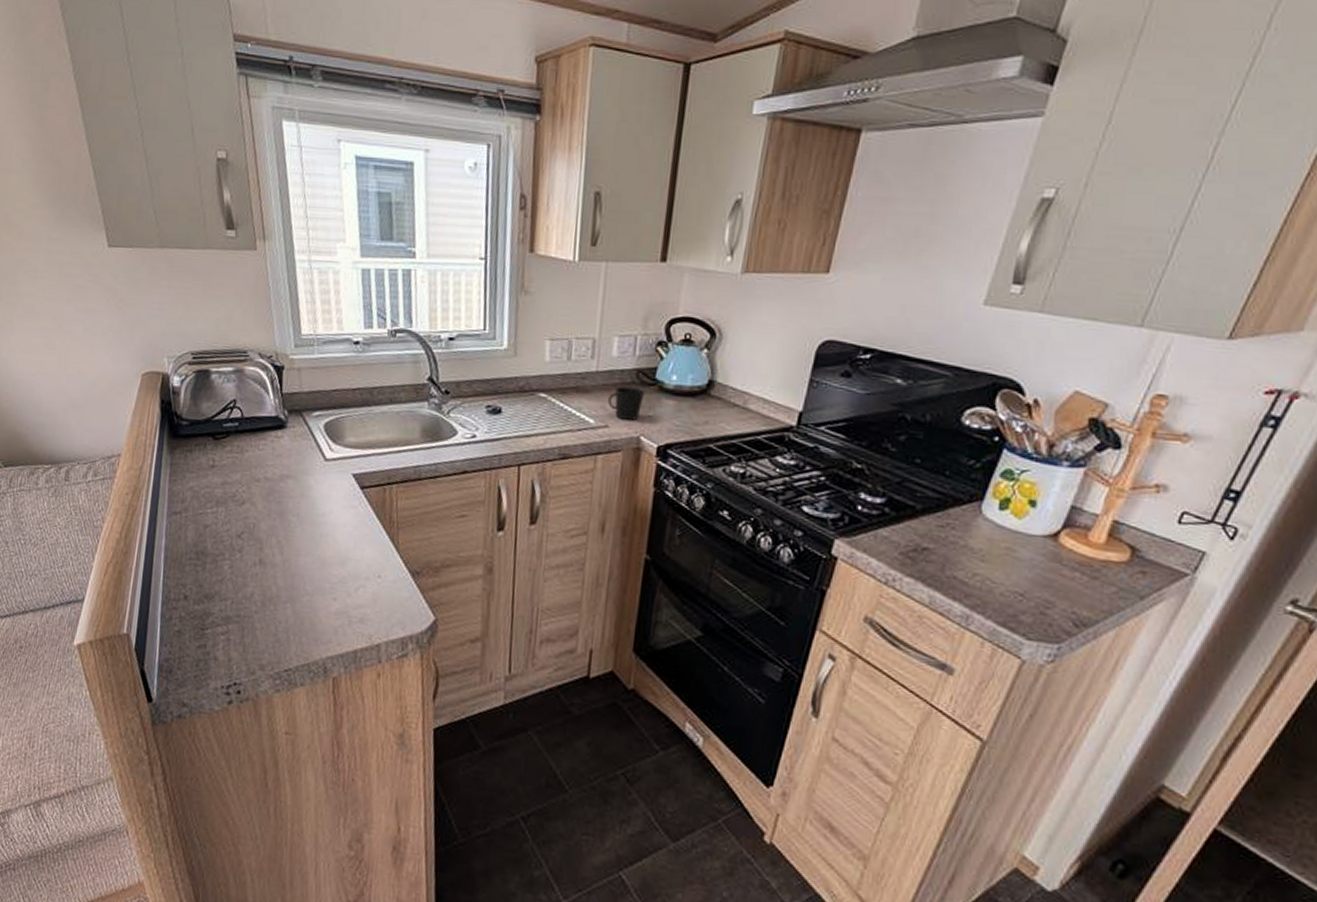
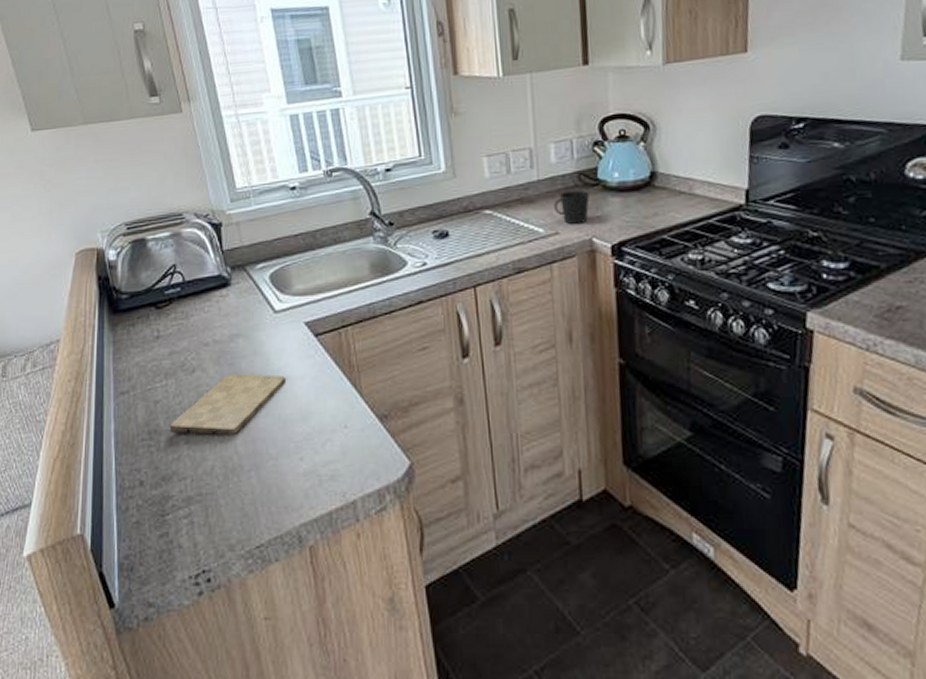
cutting board: none [215,511,328,568] -> present [169,374,285,436]

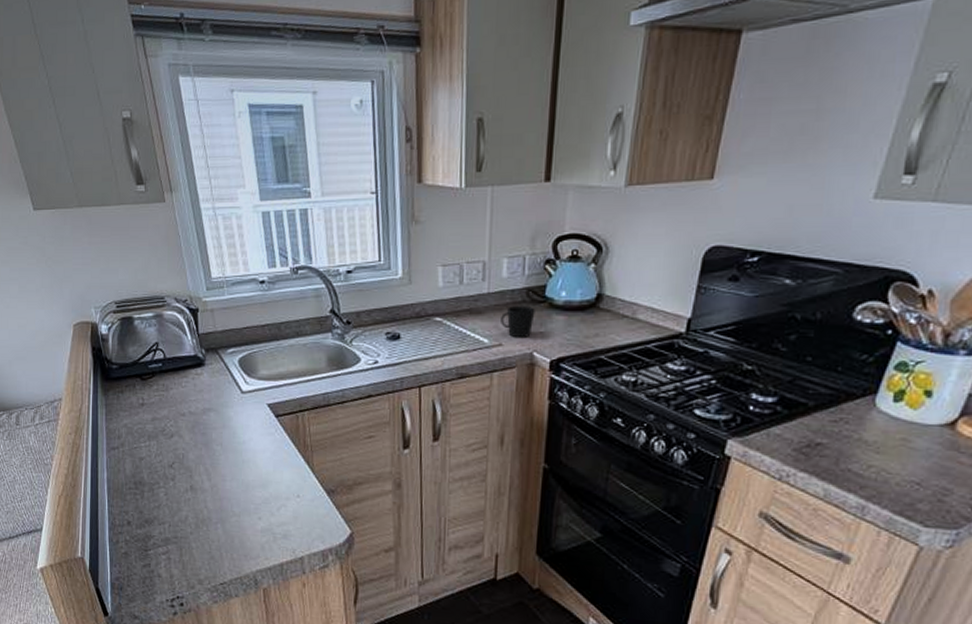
cutting board: present [169,374,285,436] -> none [151,442,249,493]

